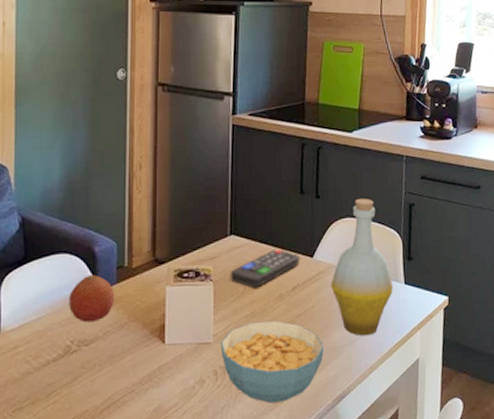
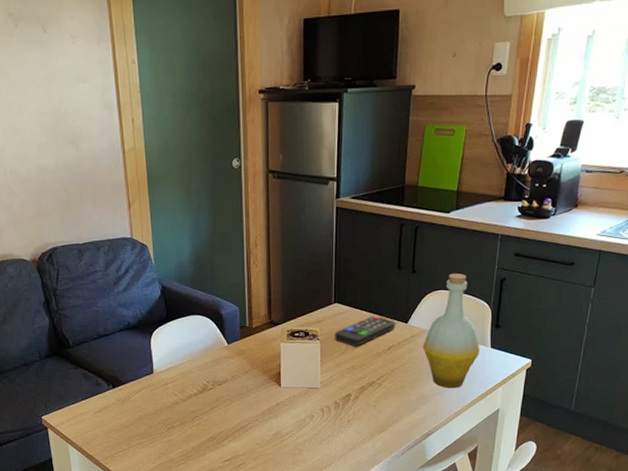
fruit: present [69,274,115,323] -> none [203,332,240,368]
cereal bowl: present [220,321,324,403] -> none [326,373,414,435]

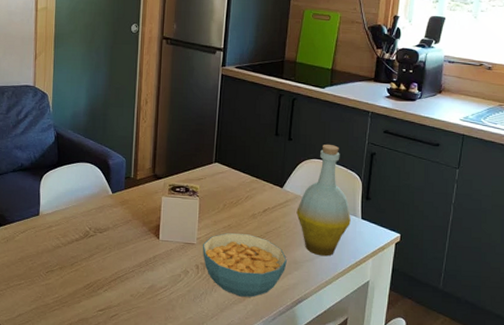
cereal bowl: none [326,373,414,435] -> present [202,232,287,297]
remote control: present [334,315,395,347] -> none [213,177,271,207]

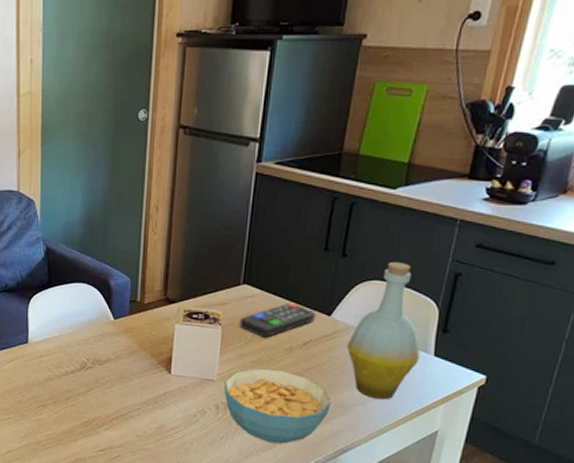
remote control: none [213,177,271,207] -> present [239,302,316,338]

